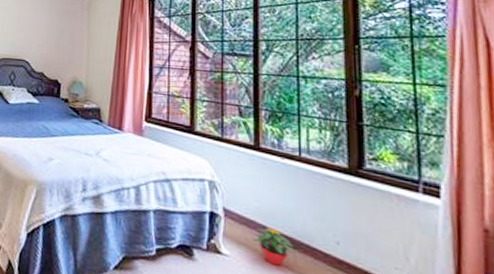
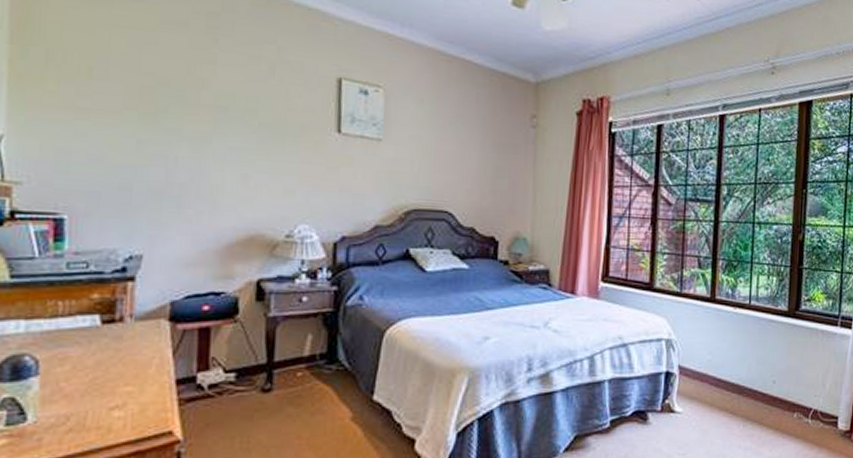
potted flower: present [252,227,294,266] -> none [704,378,739,413]

